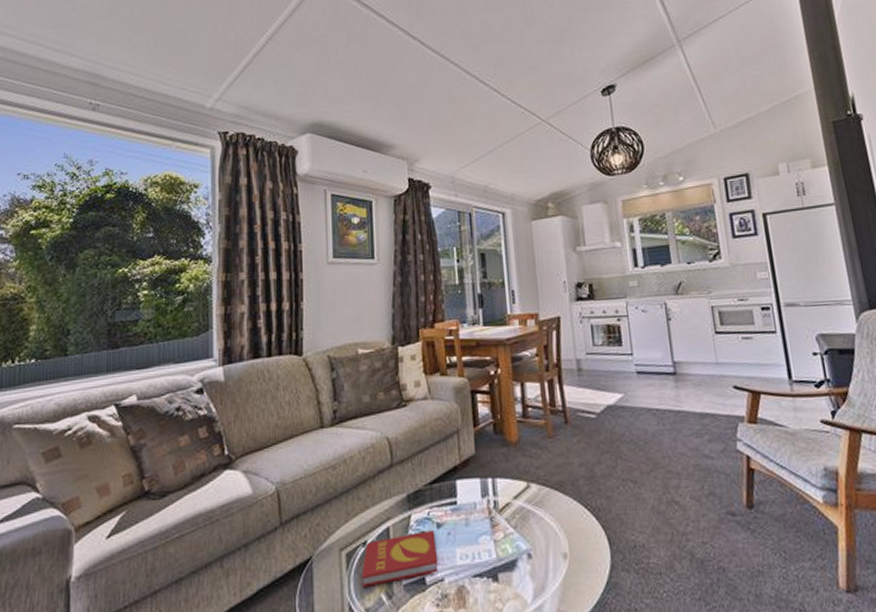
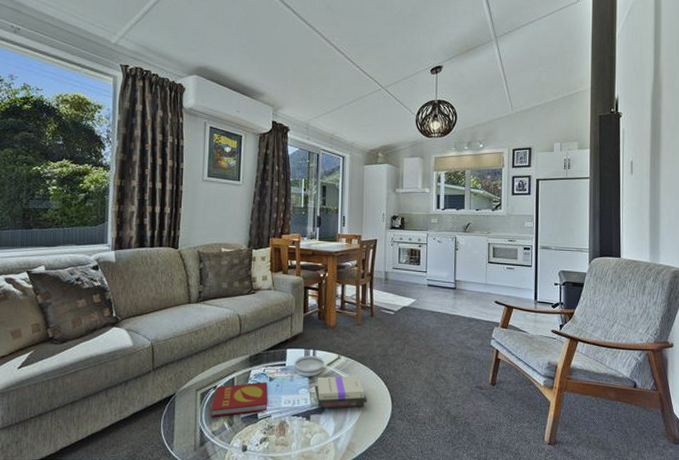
bowl: none [467,486,510,519] -> present [294,356,324,377]
books: none [499,510,575,563] -> present [314,376,367,409]

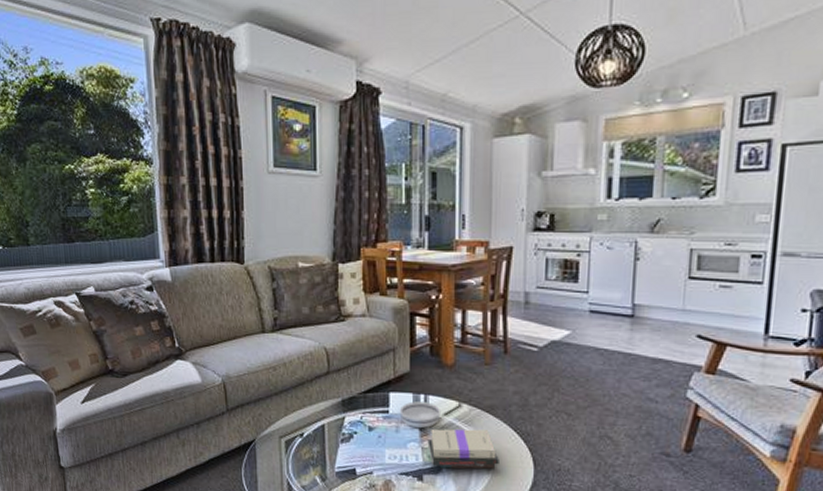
book: present [211,381,268,417] -> none [299,431,368,470]

